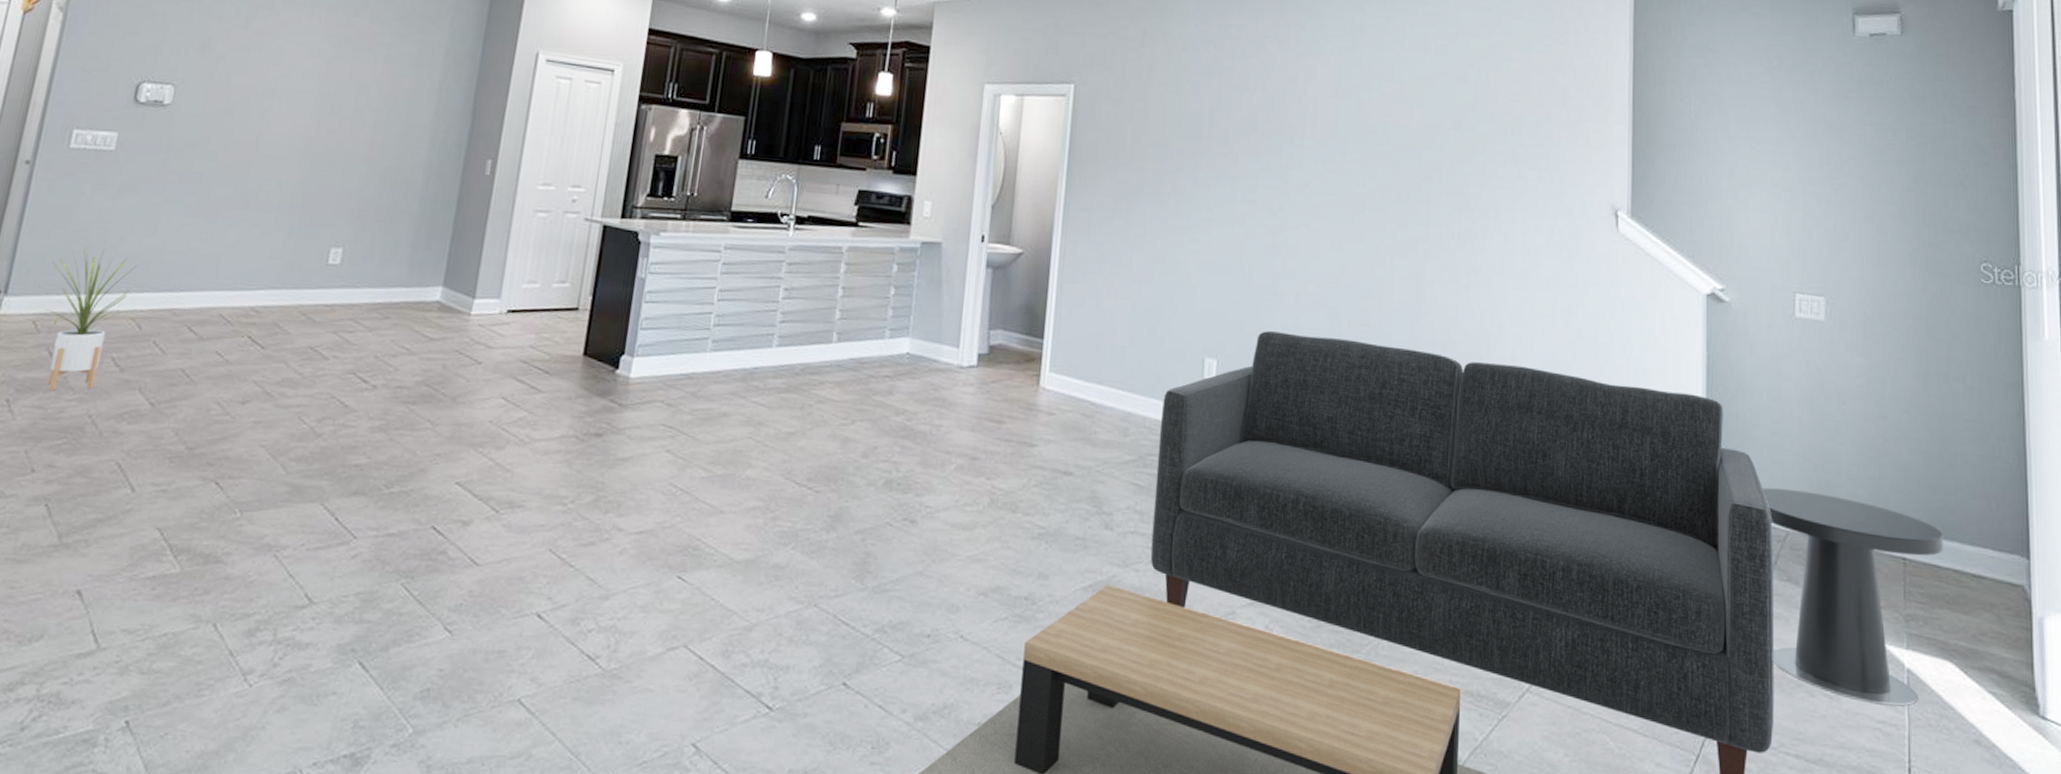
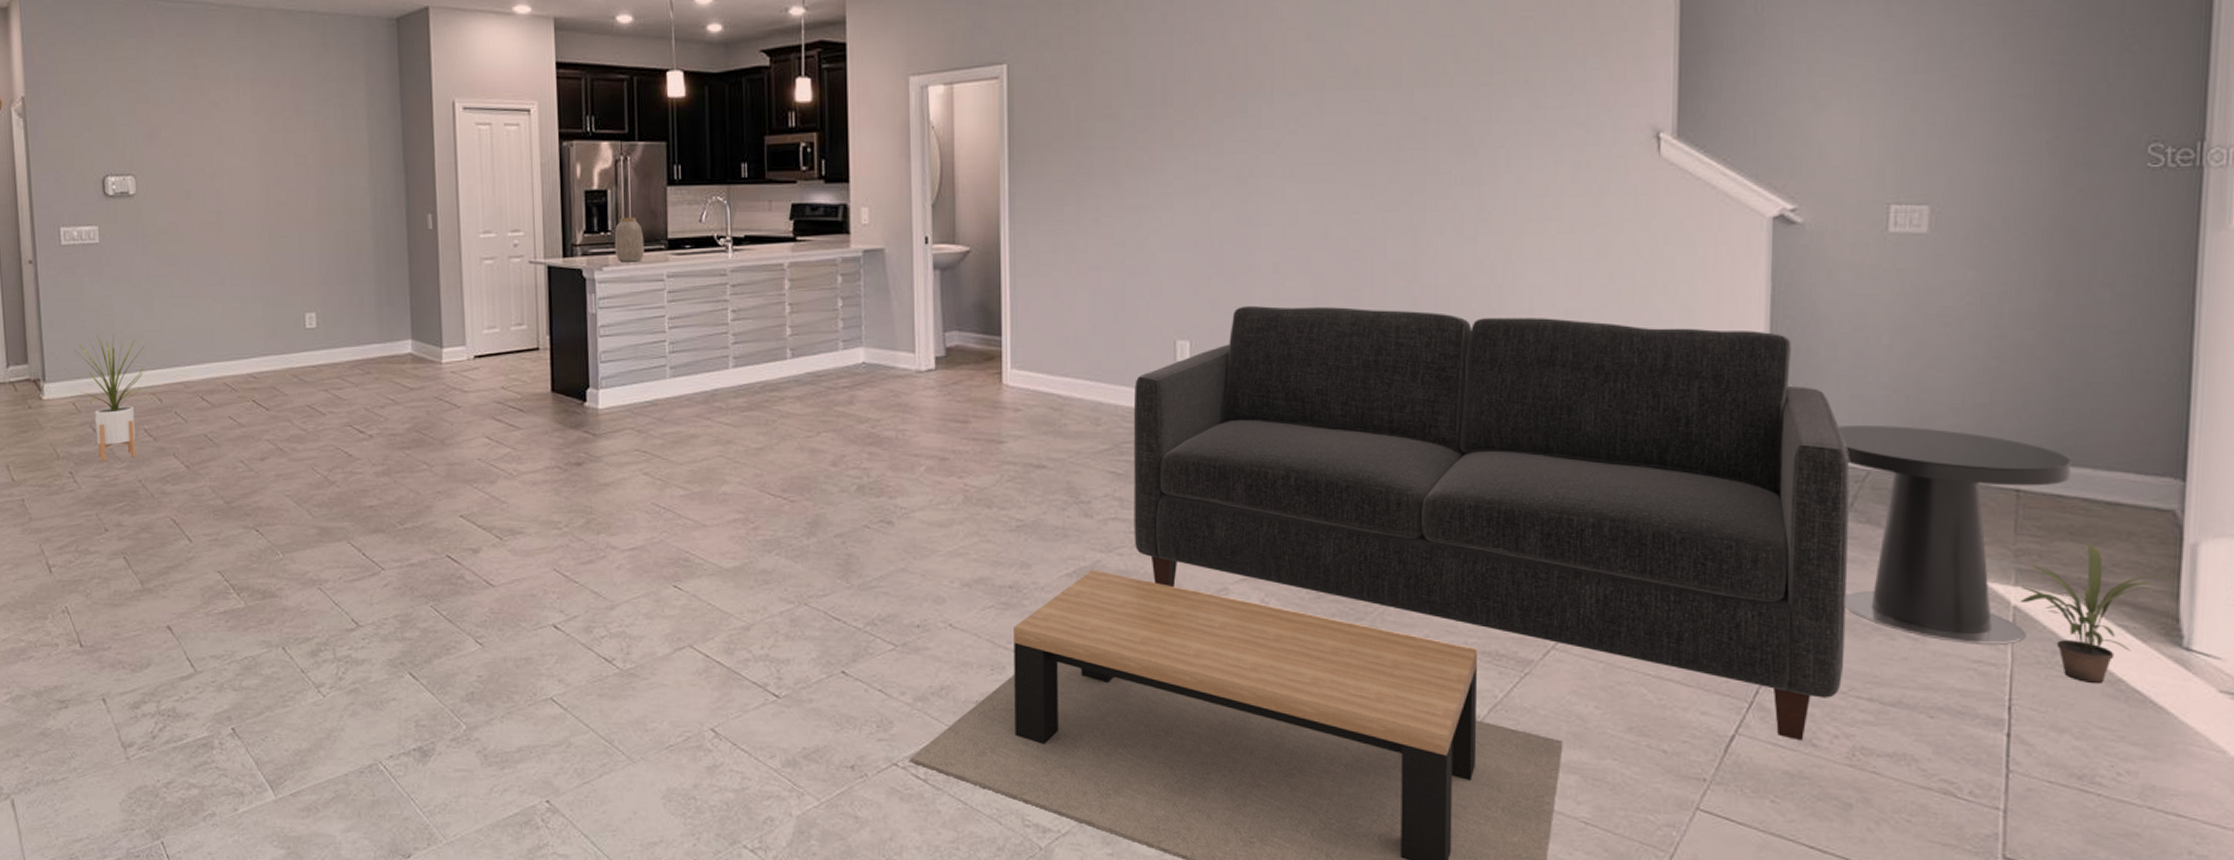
vase: none [675,184,708,231] -> present [614,217,645,262]
potted plant: none [1913,612,2028,749] -> present [2021,544,2174,684]

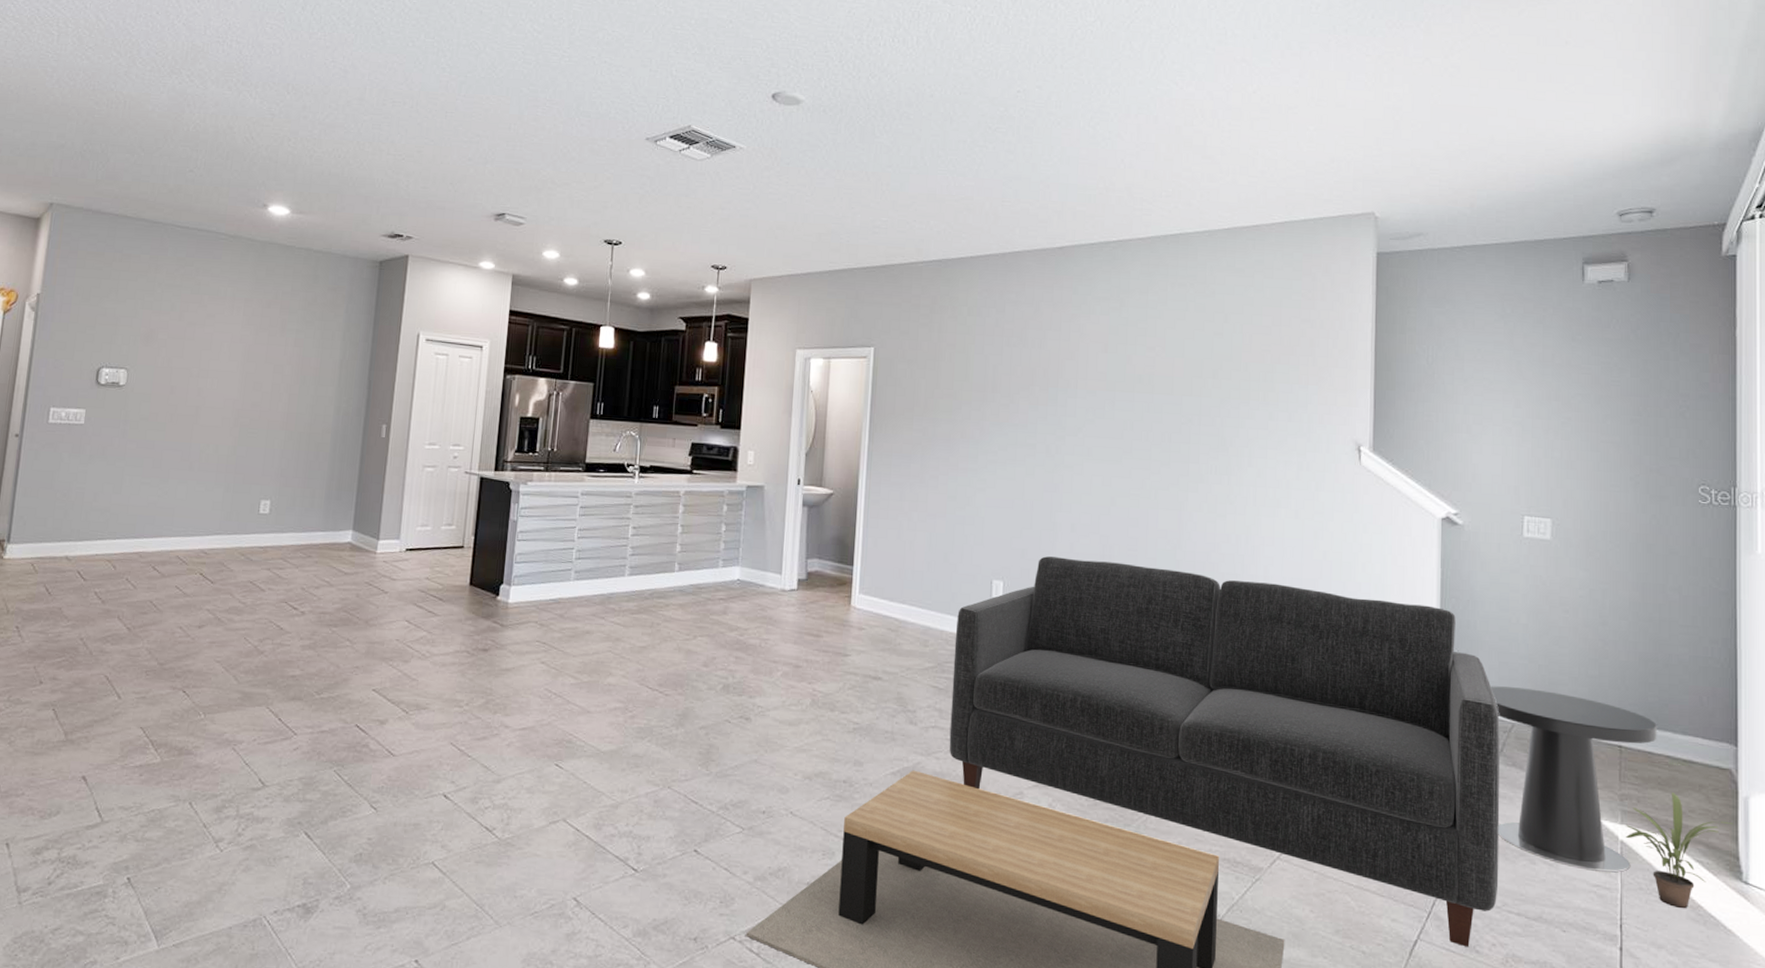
house plant: present [65,333,154,462] -> none [30,503,111,619]
vase: present [614,217,645,262] -> none [539,441,566,480]

